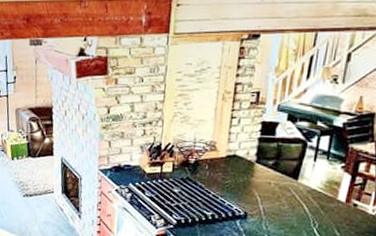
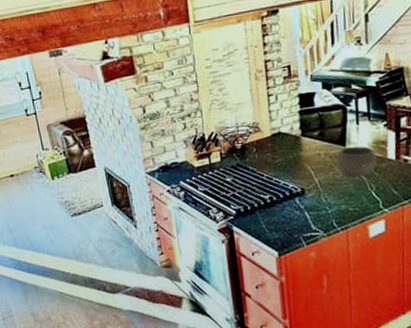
bowl: none [286,181,327,213] -> present [337,146,378,177]

